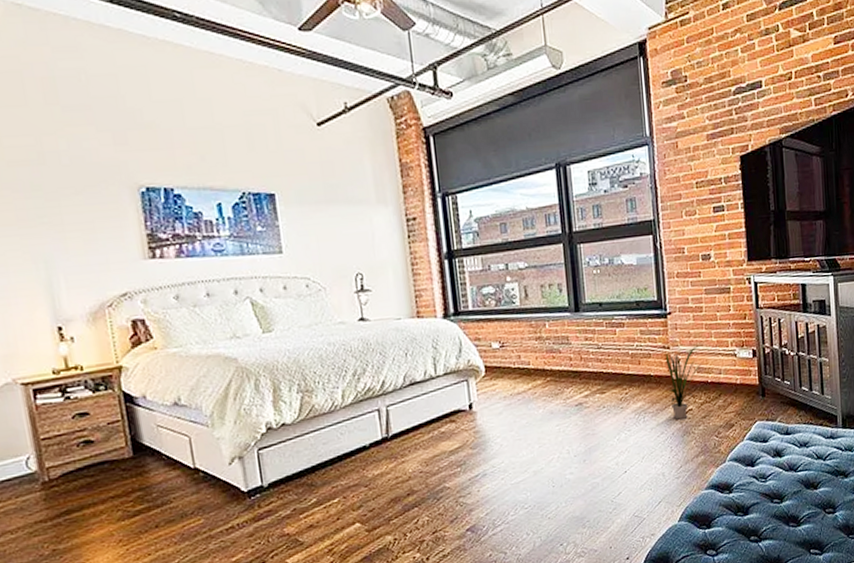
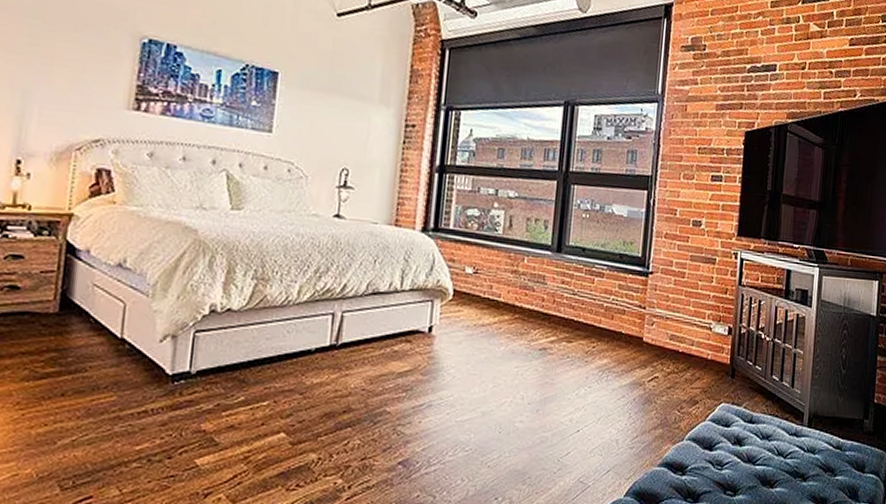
house plant: present [665,345,702,421] -> none [637,311,676,387]

